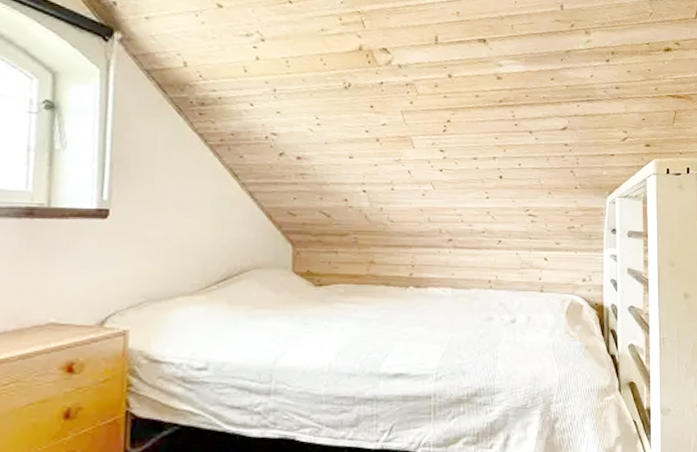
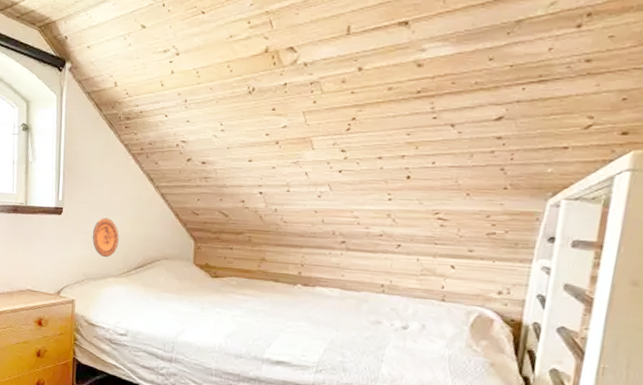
decorative plate: none [154,221,194,272] -> present [92,218,119,258]

